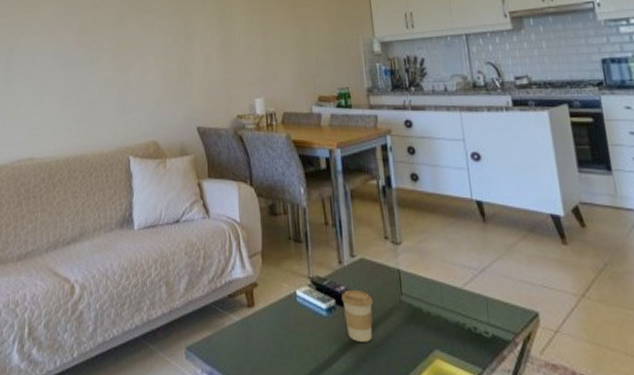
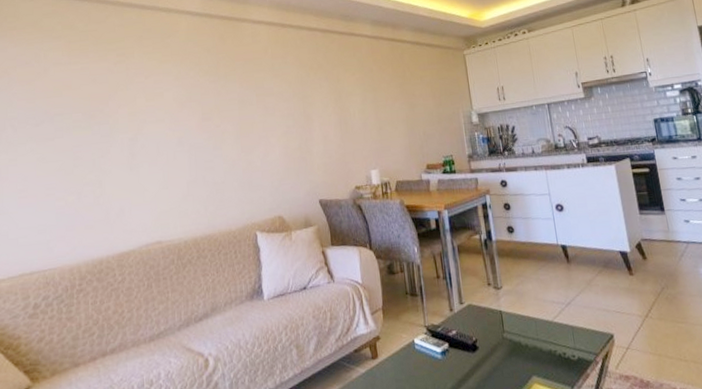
coffee cup: present [341,289,373,342] -> none [453,332,481,378]

